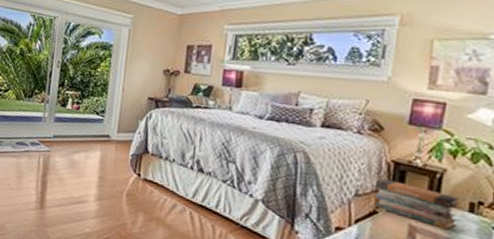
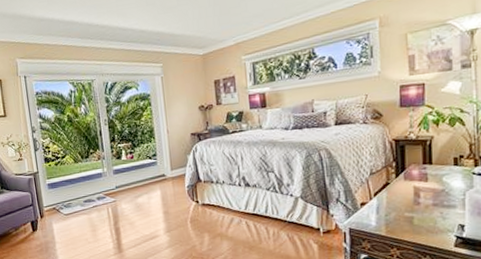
book stack: present [374,179,459,230] -> none [384,154,447,184]

